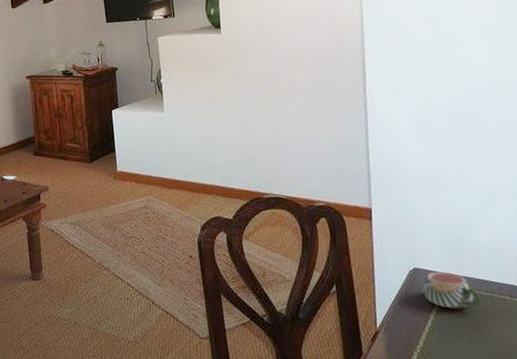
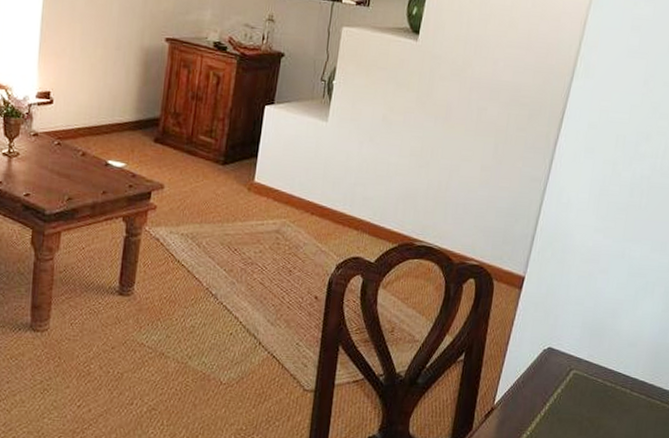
mug: present [422,271,481,309] -> none [550,354,604,396]

